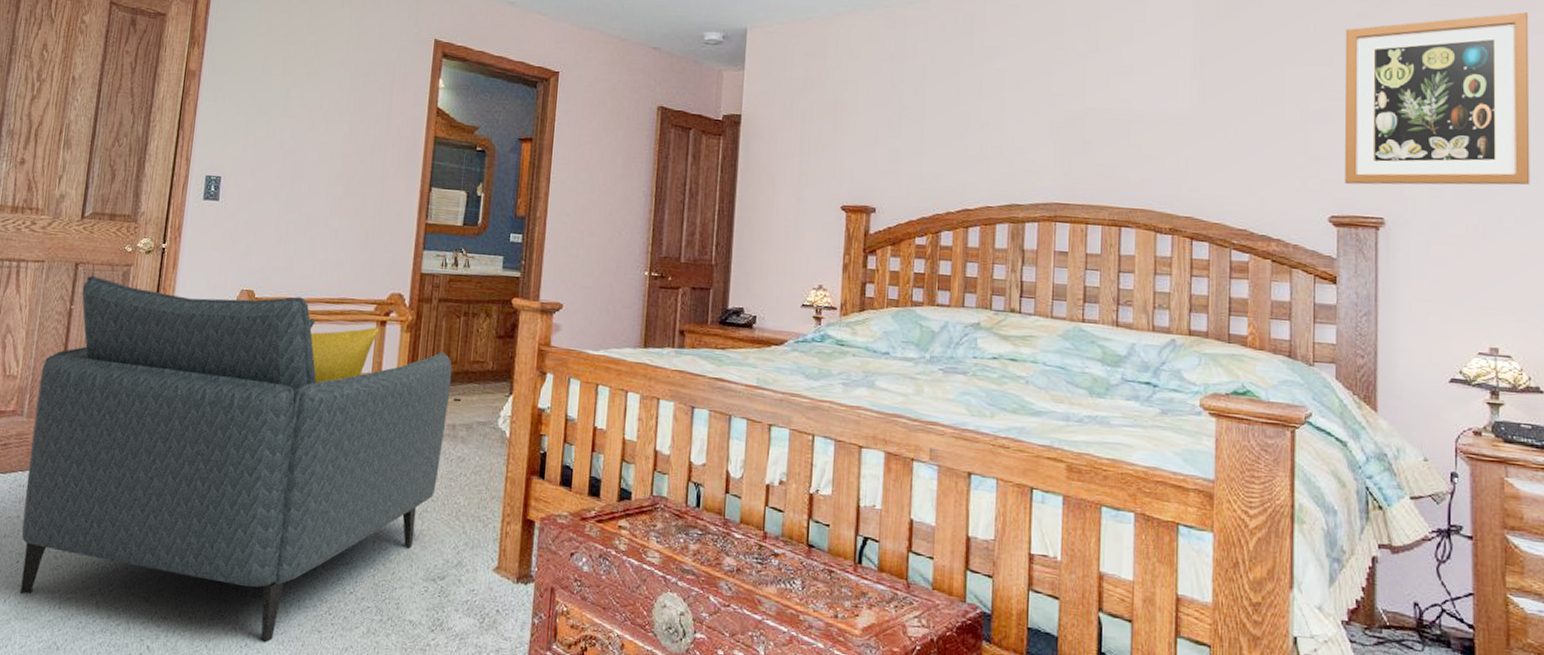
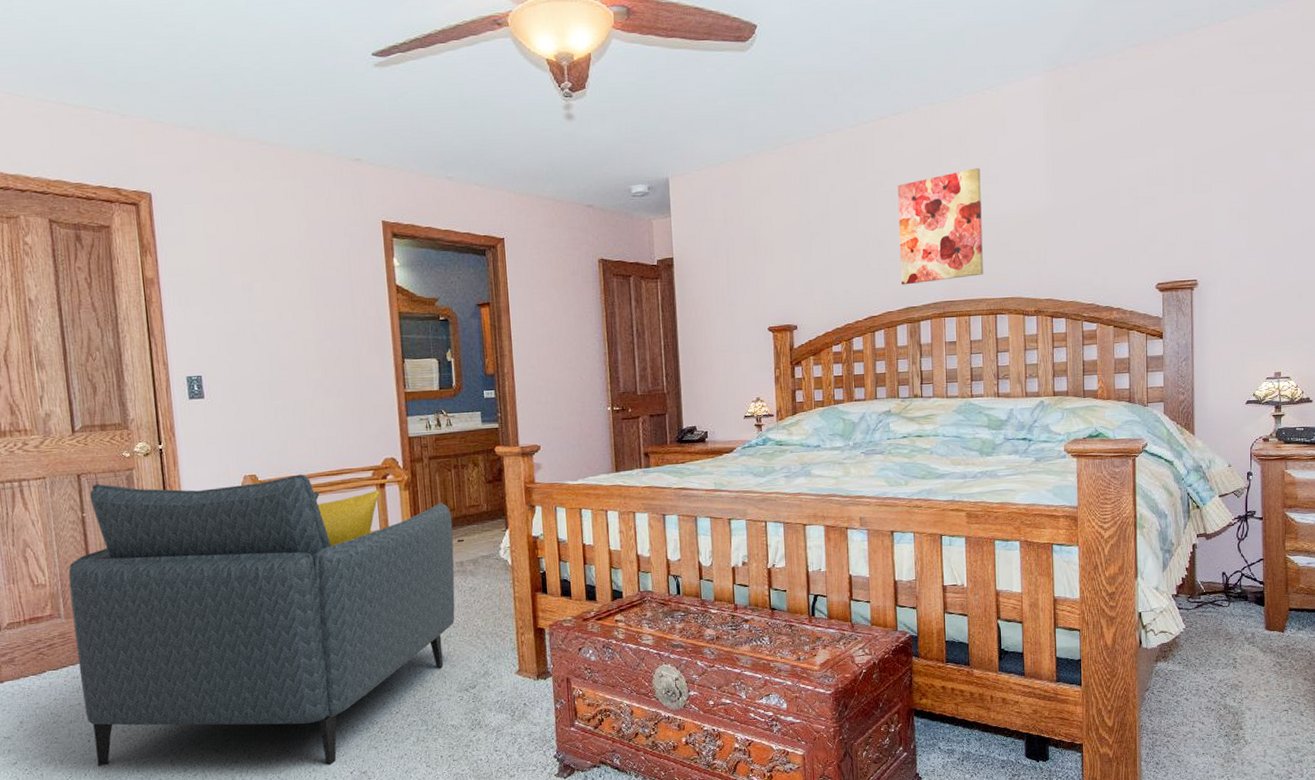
wall art: none [1004,56,1111,179] -> present [897,168,983,285]
wall art: present [1345,12,1530,185] -> none [1165,93,1304,255]

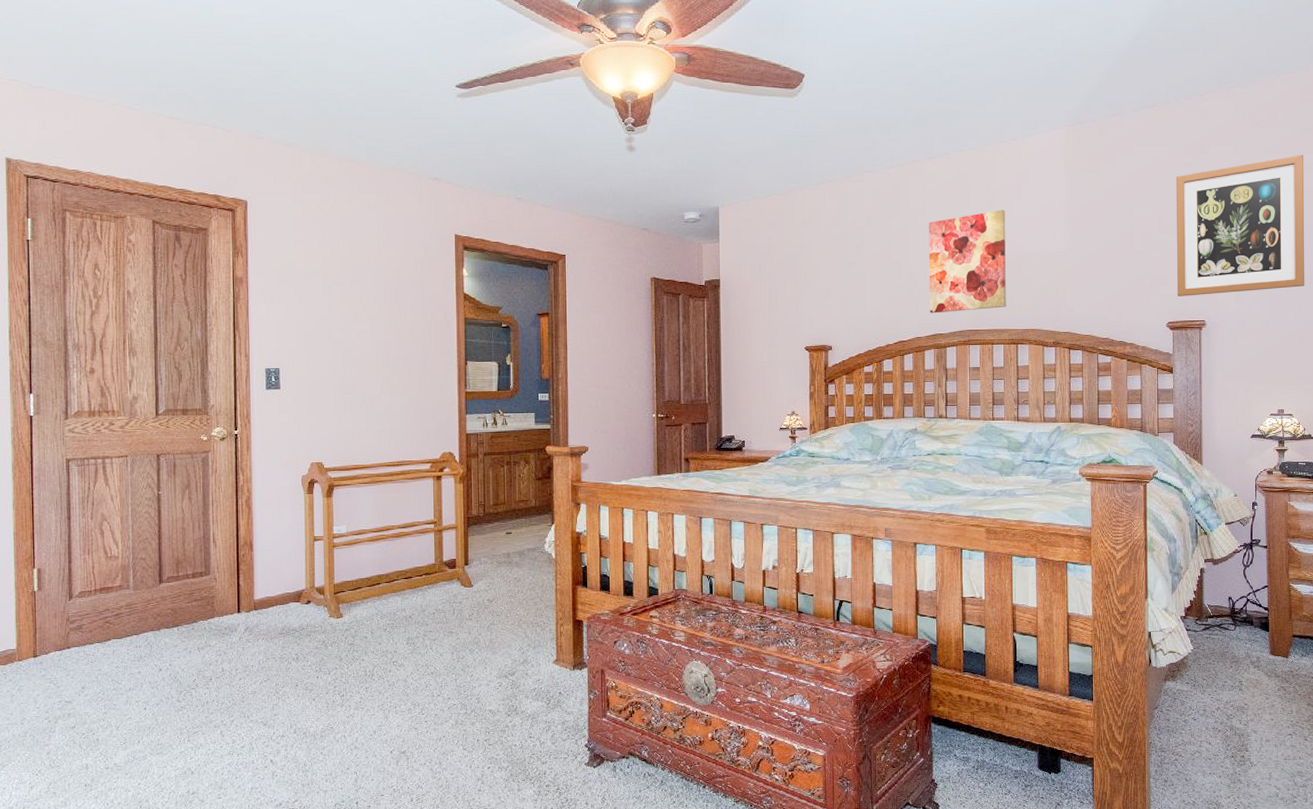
armchair: present [68,474,455,766] -> none [140,464,502,744]
wall art: none [1165,93,1304,255] -> present [1175,155,1305,296]

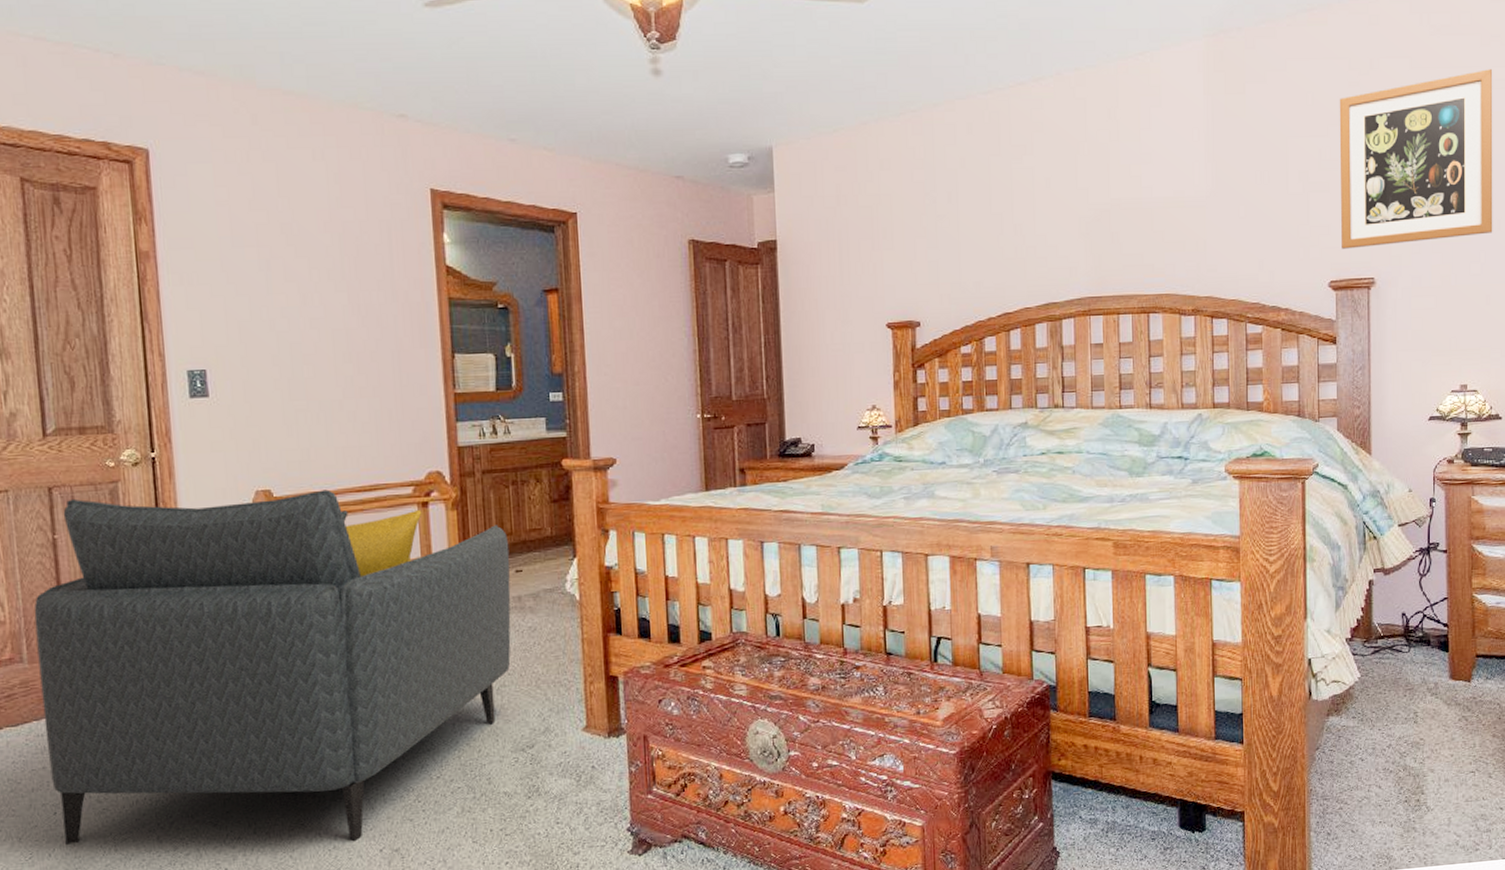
armchair: none [140,464,502,744] -> present [34,489,511,845]
wall art: present [928,210,1006,314] -> none [1036,145,1134,278]

